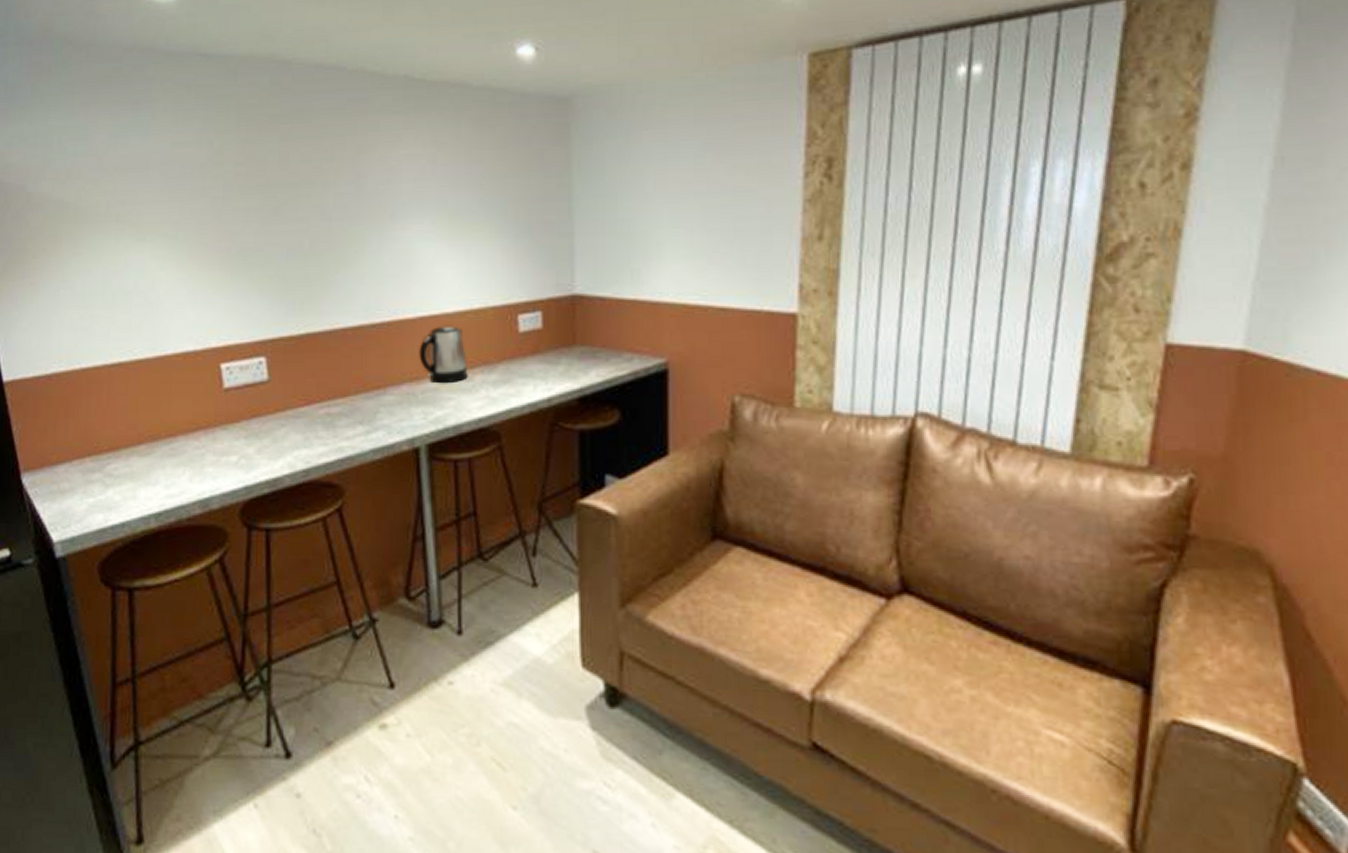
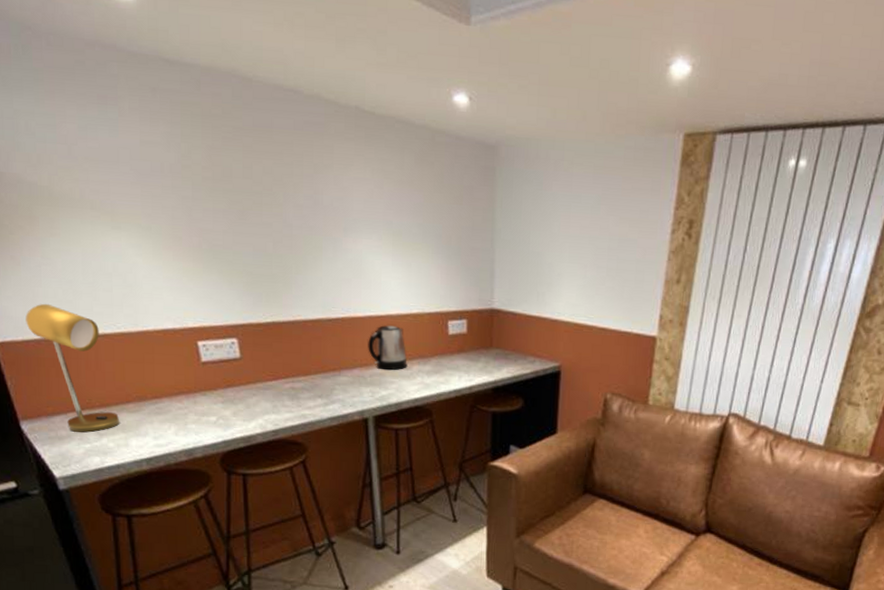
desk lamp: none [38,332,129,484] -> present [25,303,120,433]

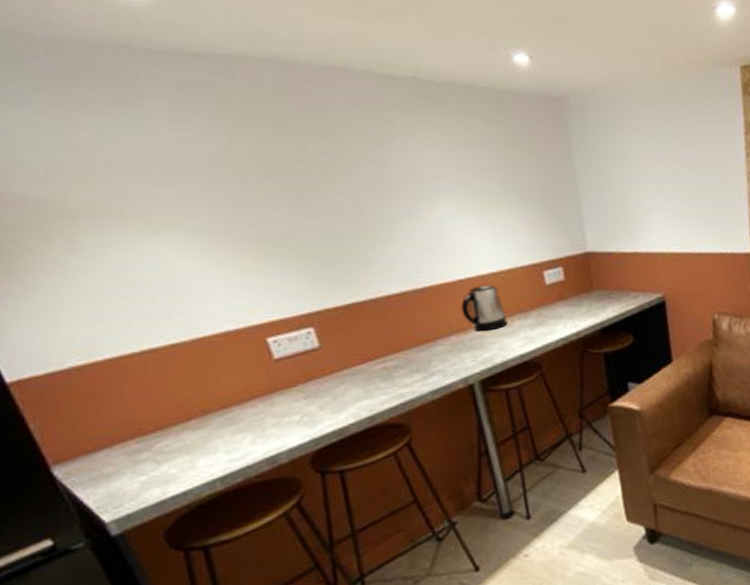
desk lamp: present [25,303,120,433] -> none [46,327,182,466]

